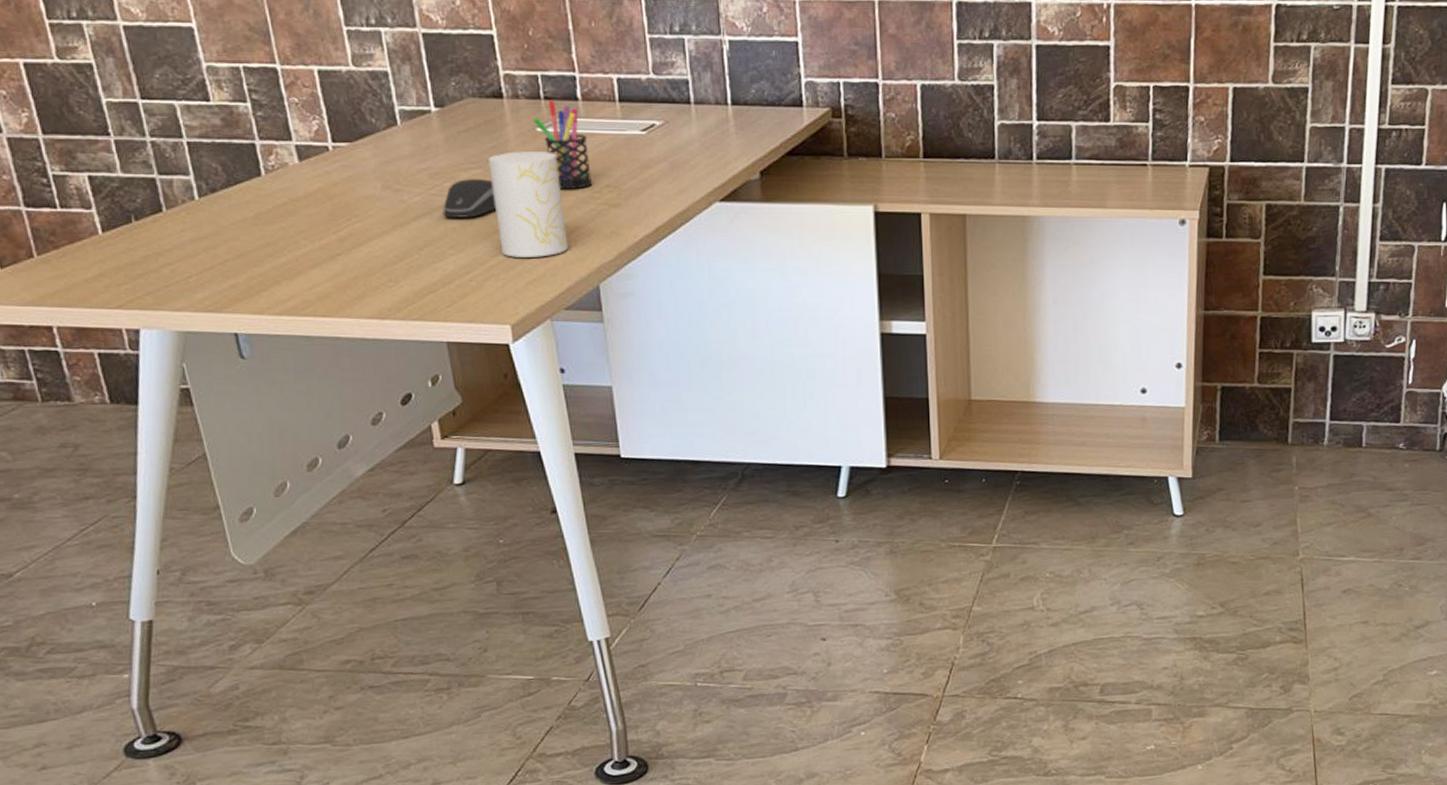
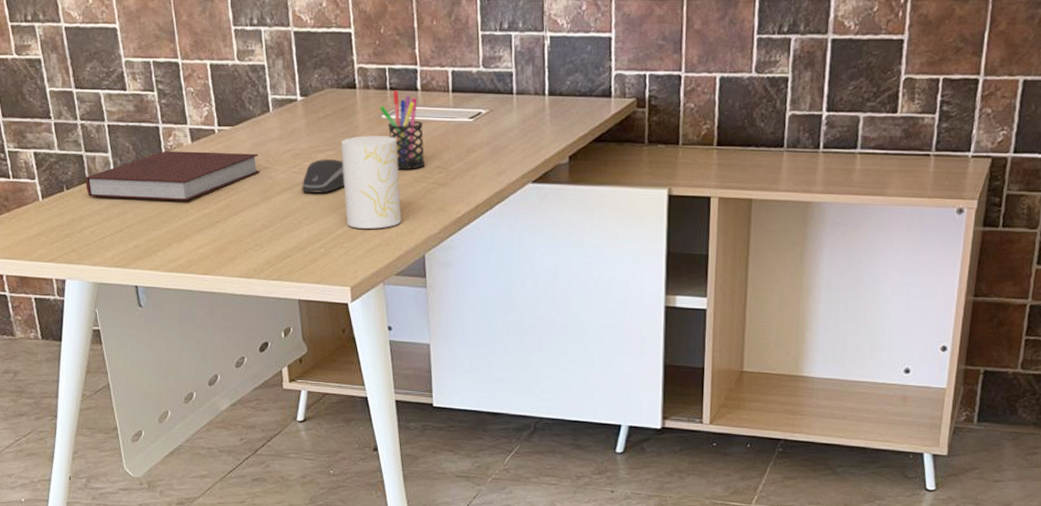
notebook: none [161,172,390,231] -> present [86,151,260,201]

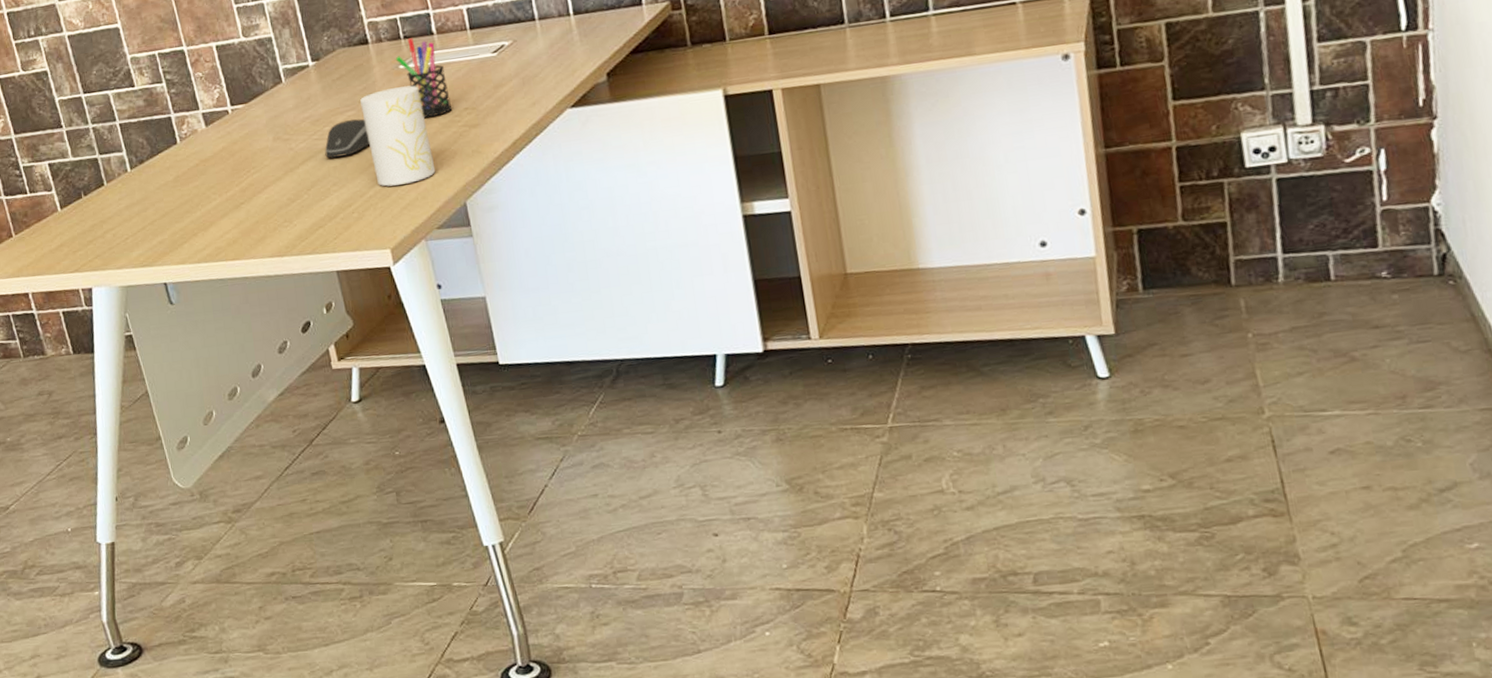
notebook: present [86,151,260,201] -> none [103,127,280,199]

